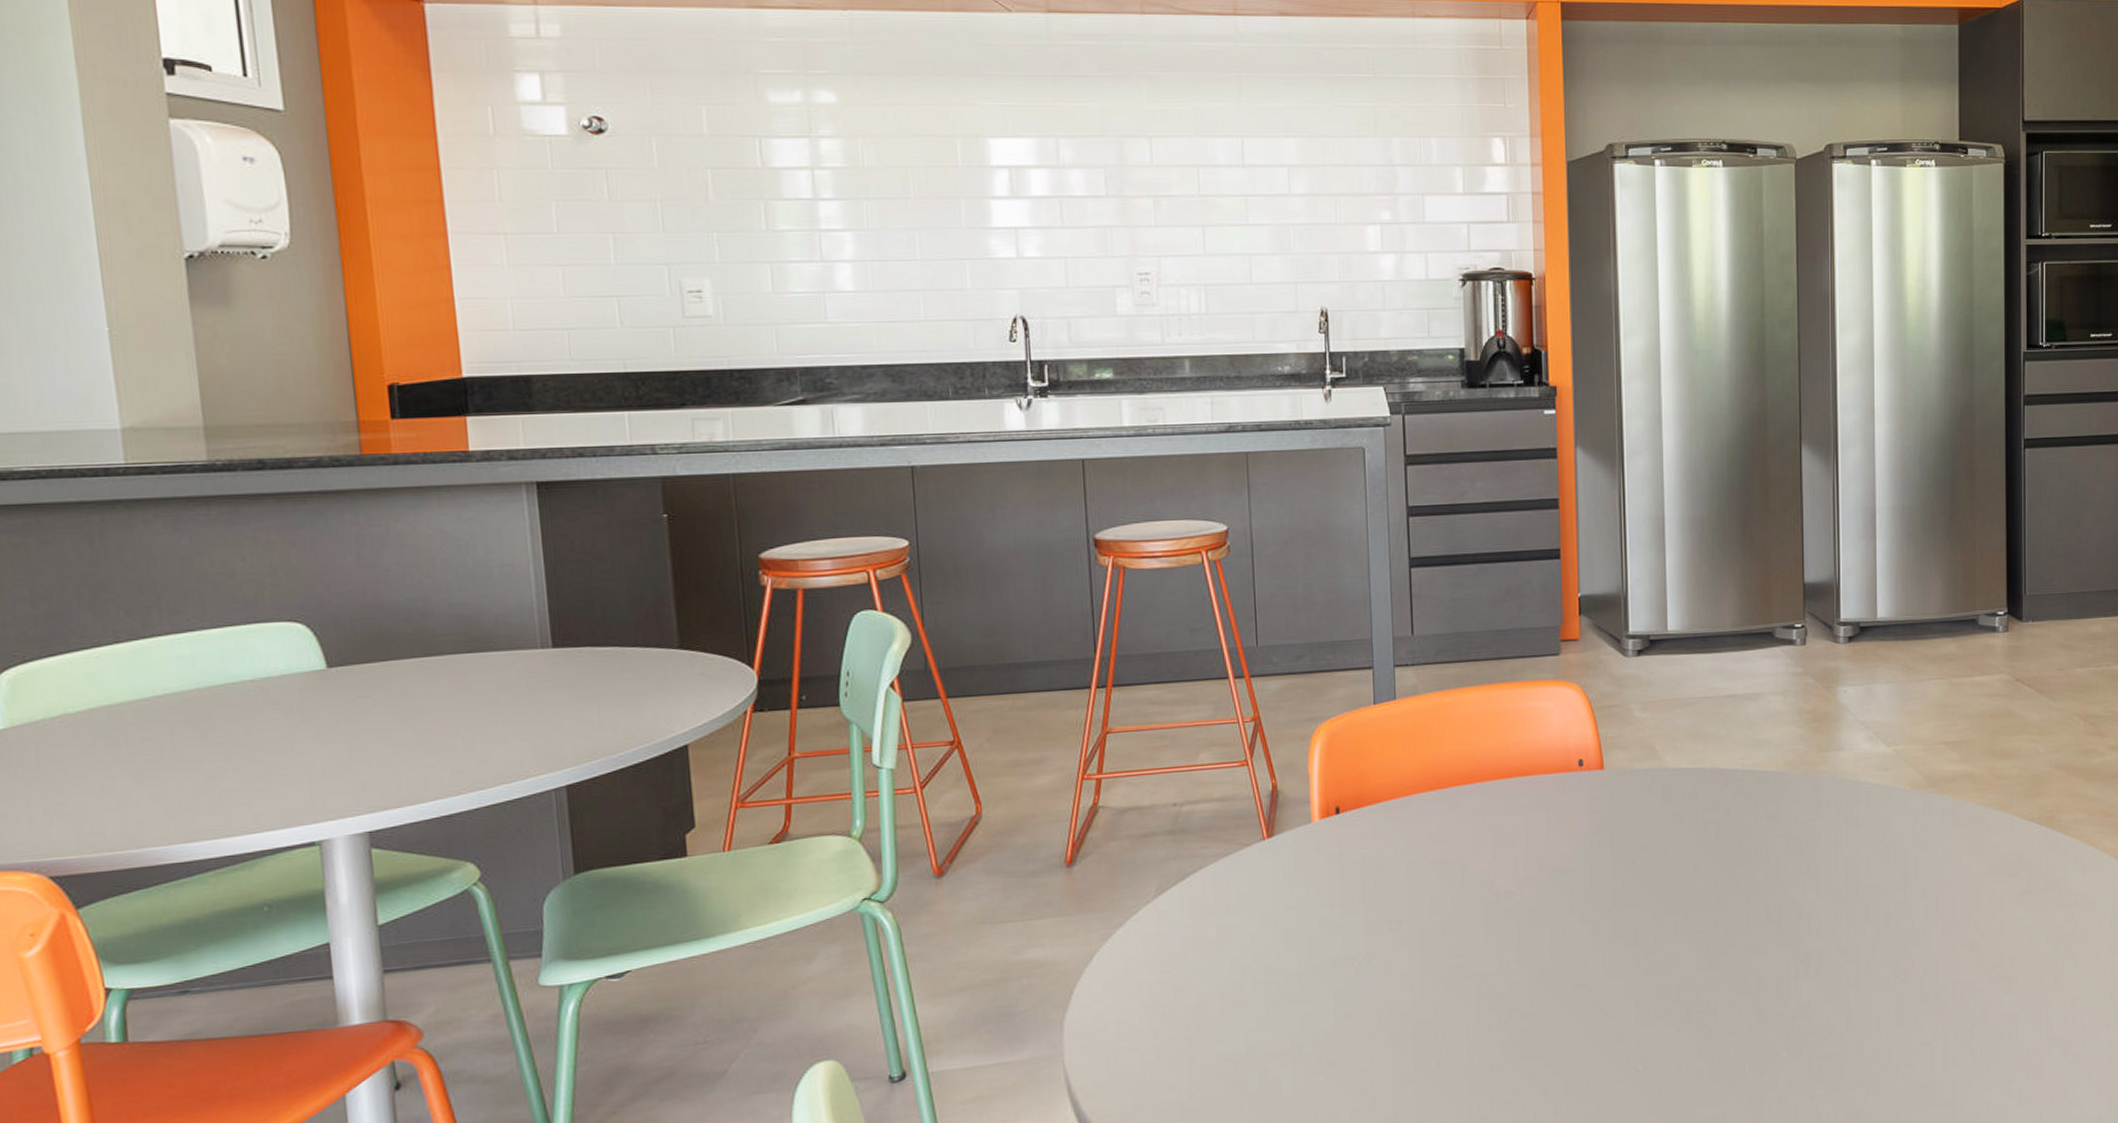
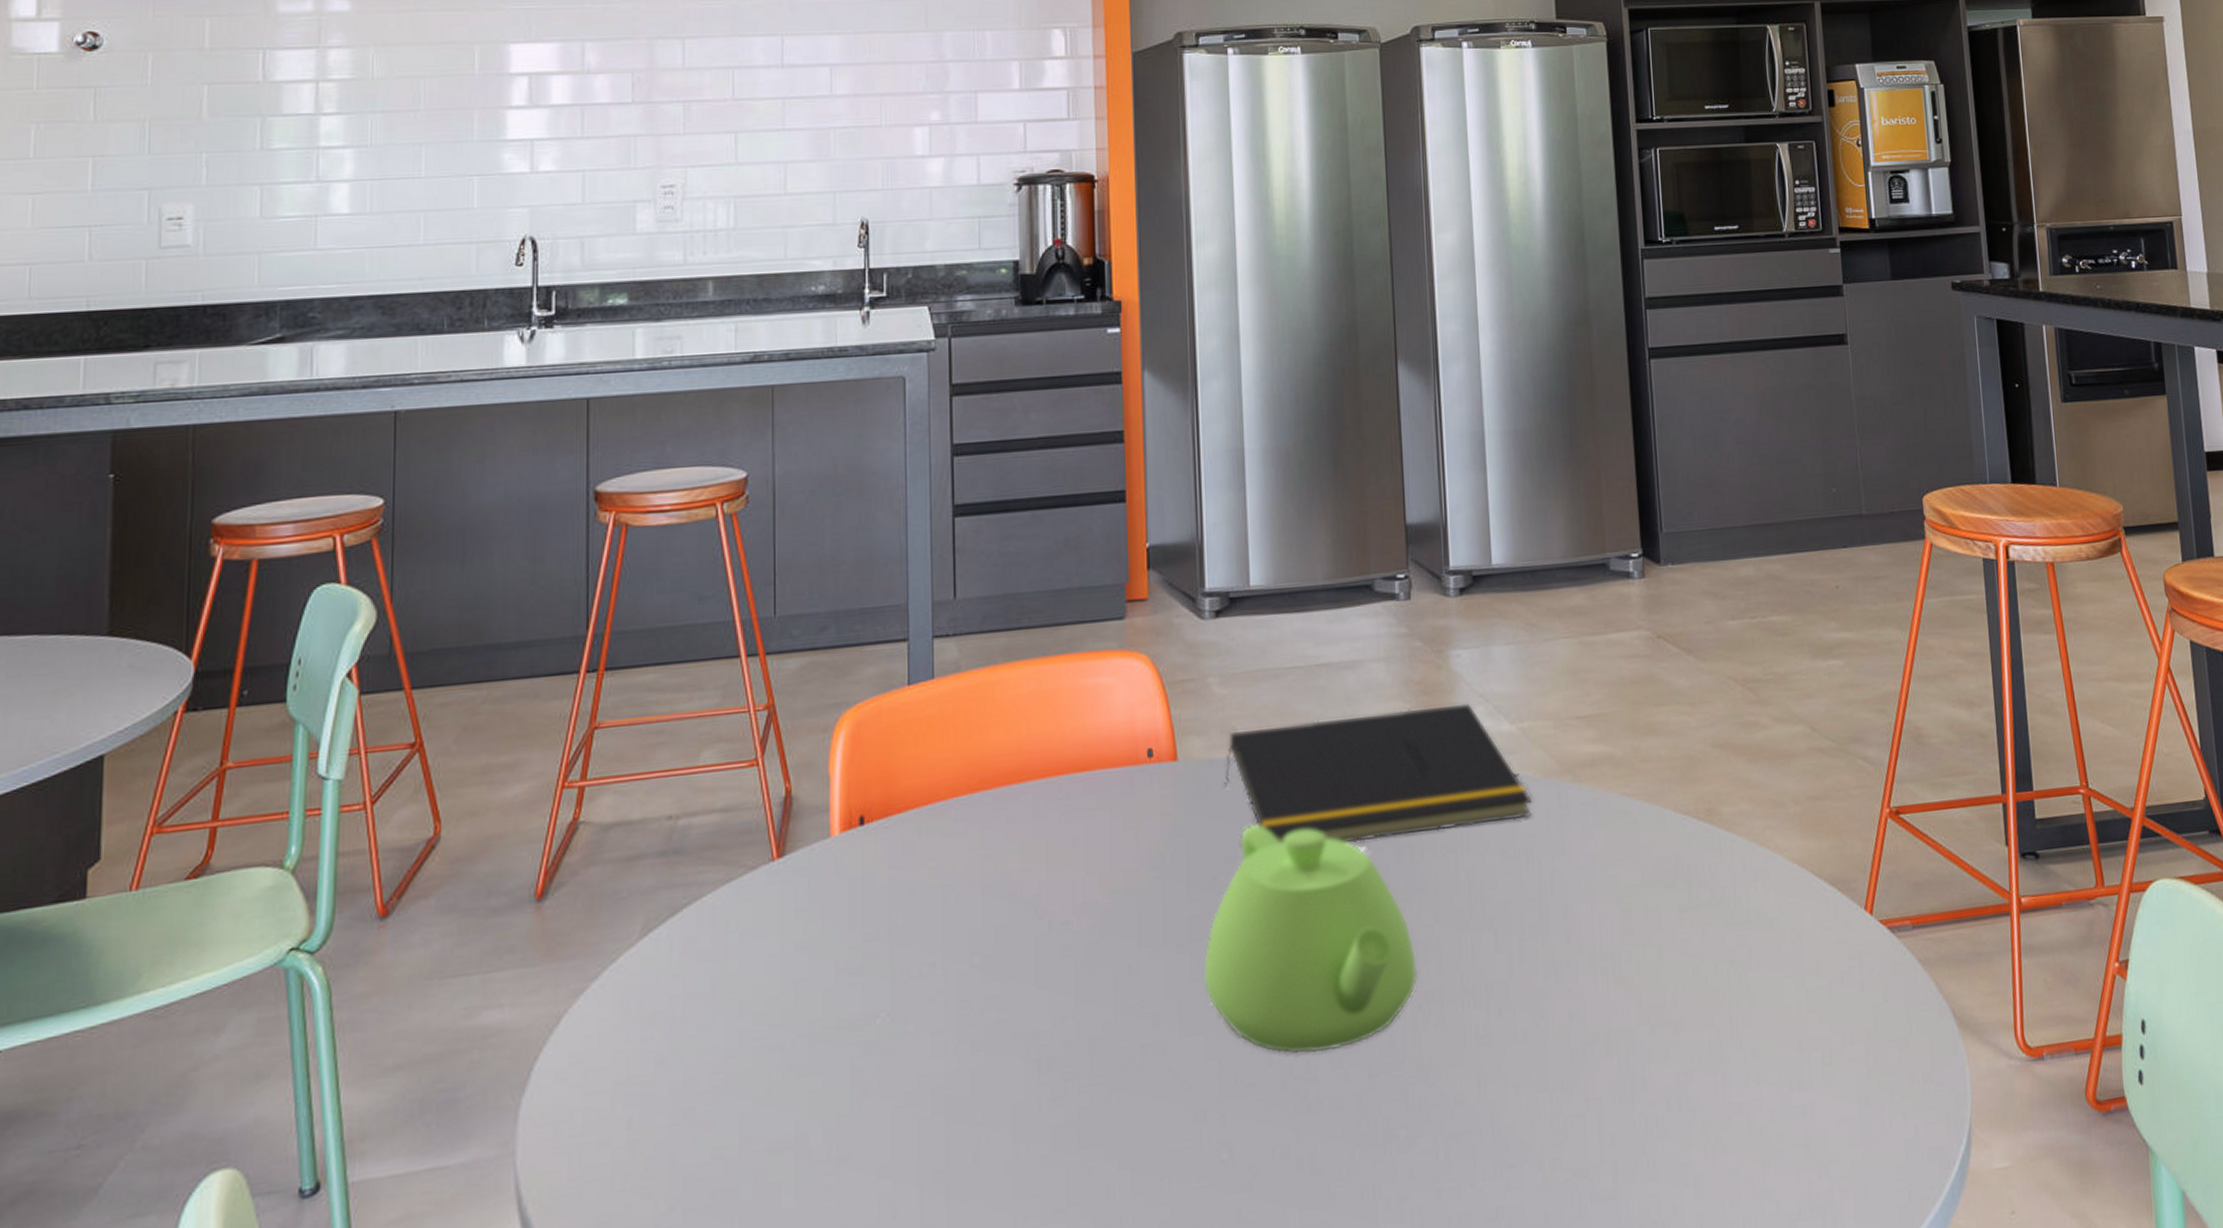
teapot: none [1623,820,1801,994] -> present [1203,824,1418,1054]
notepad: none [1644,729,1901,836] -> present [1225,703,1532,843]

